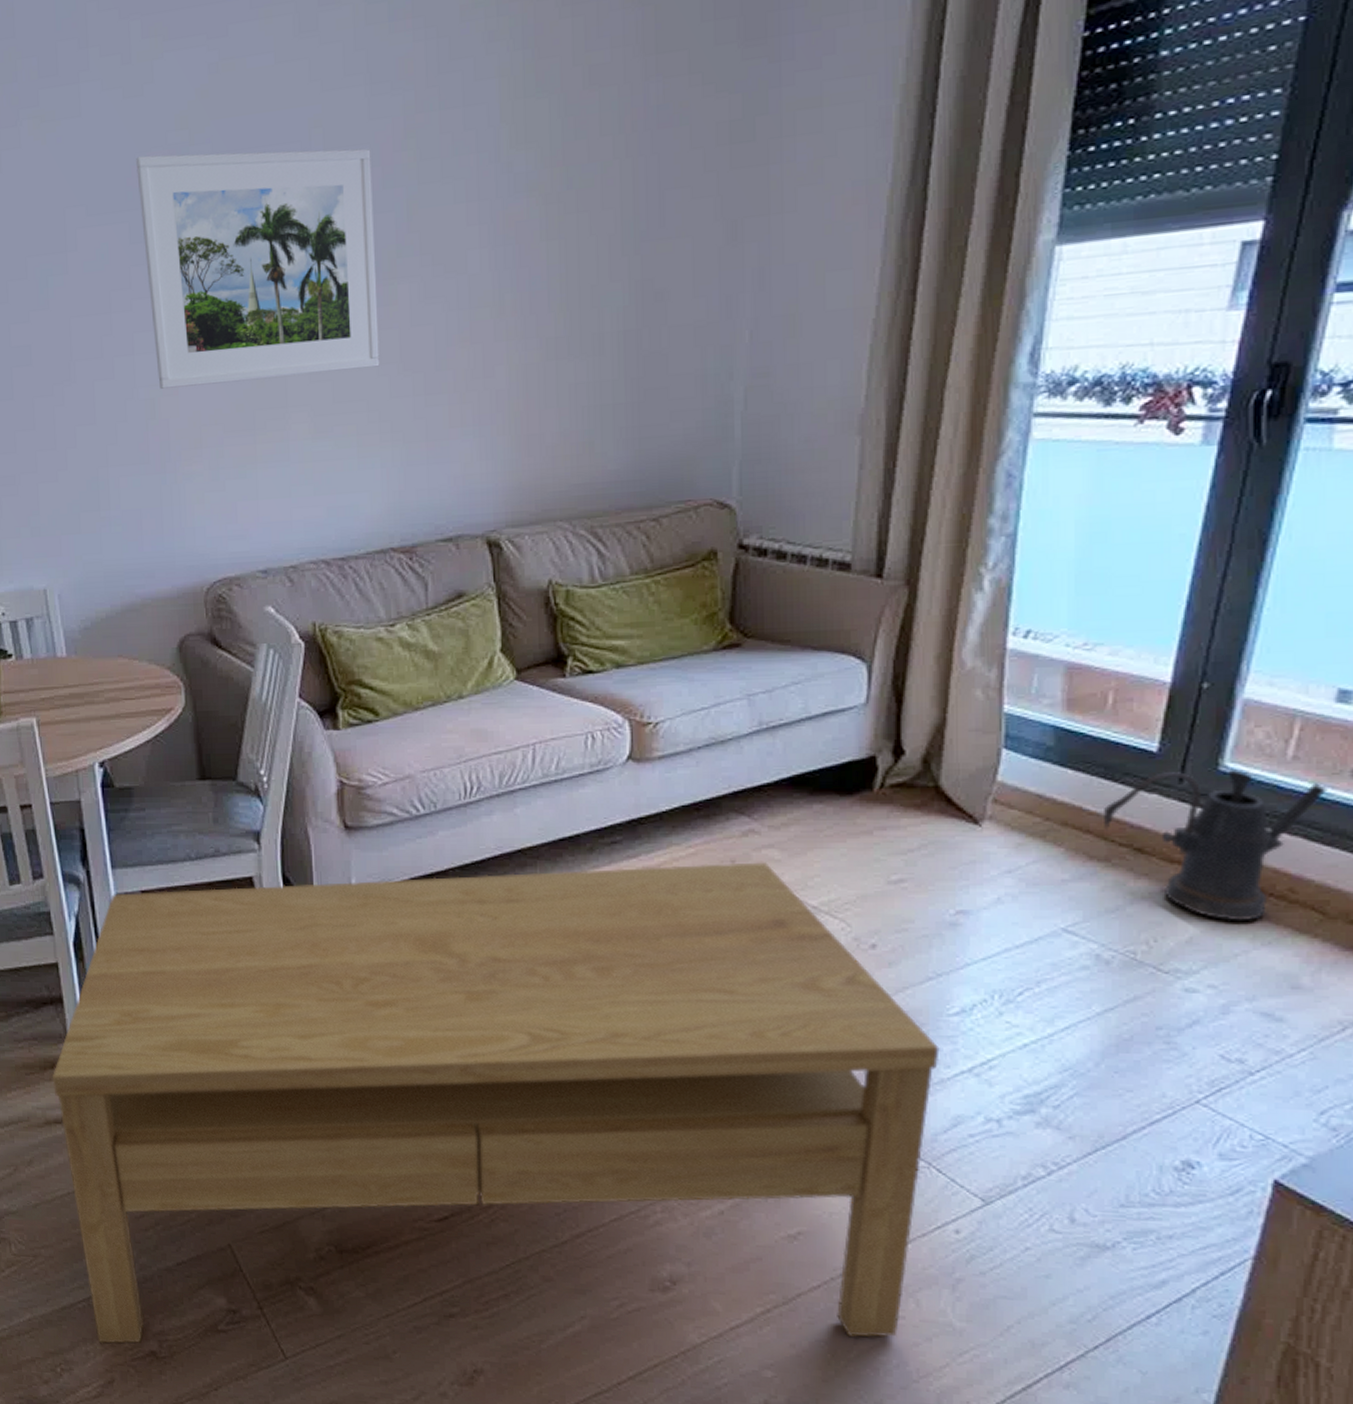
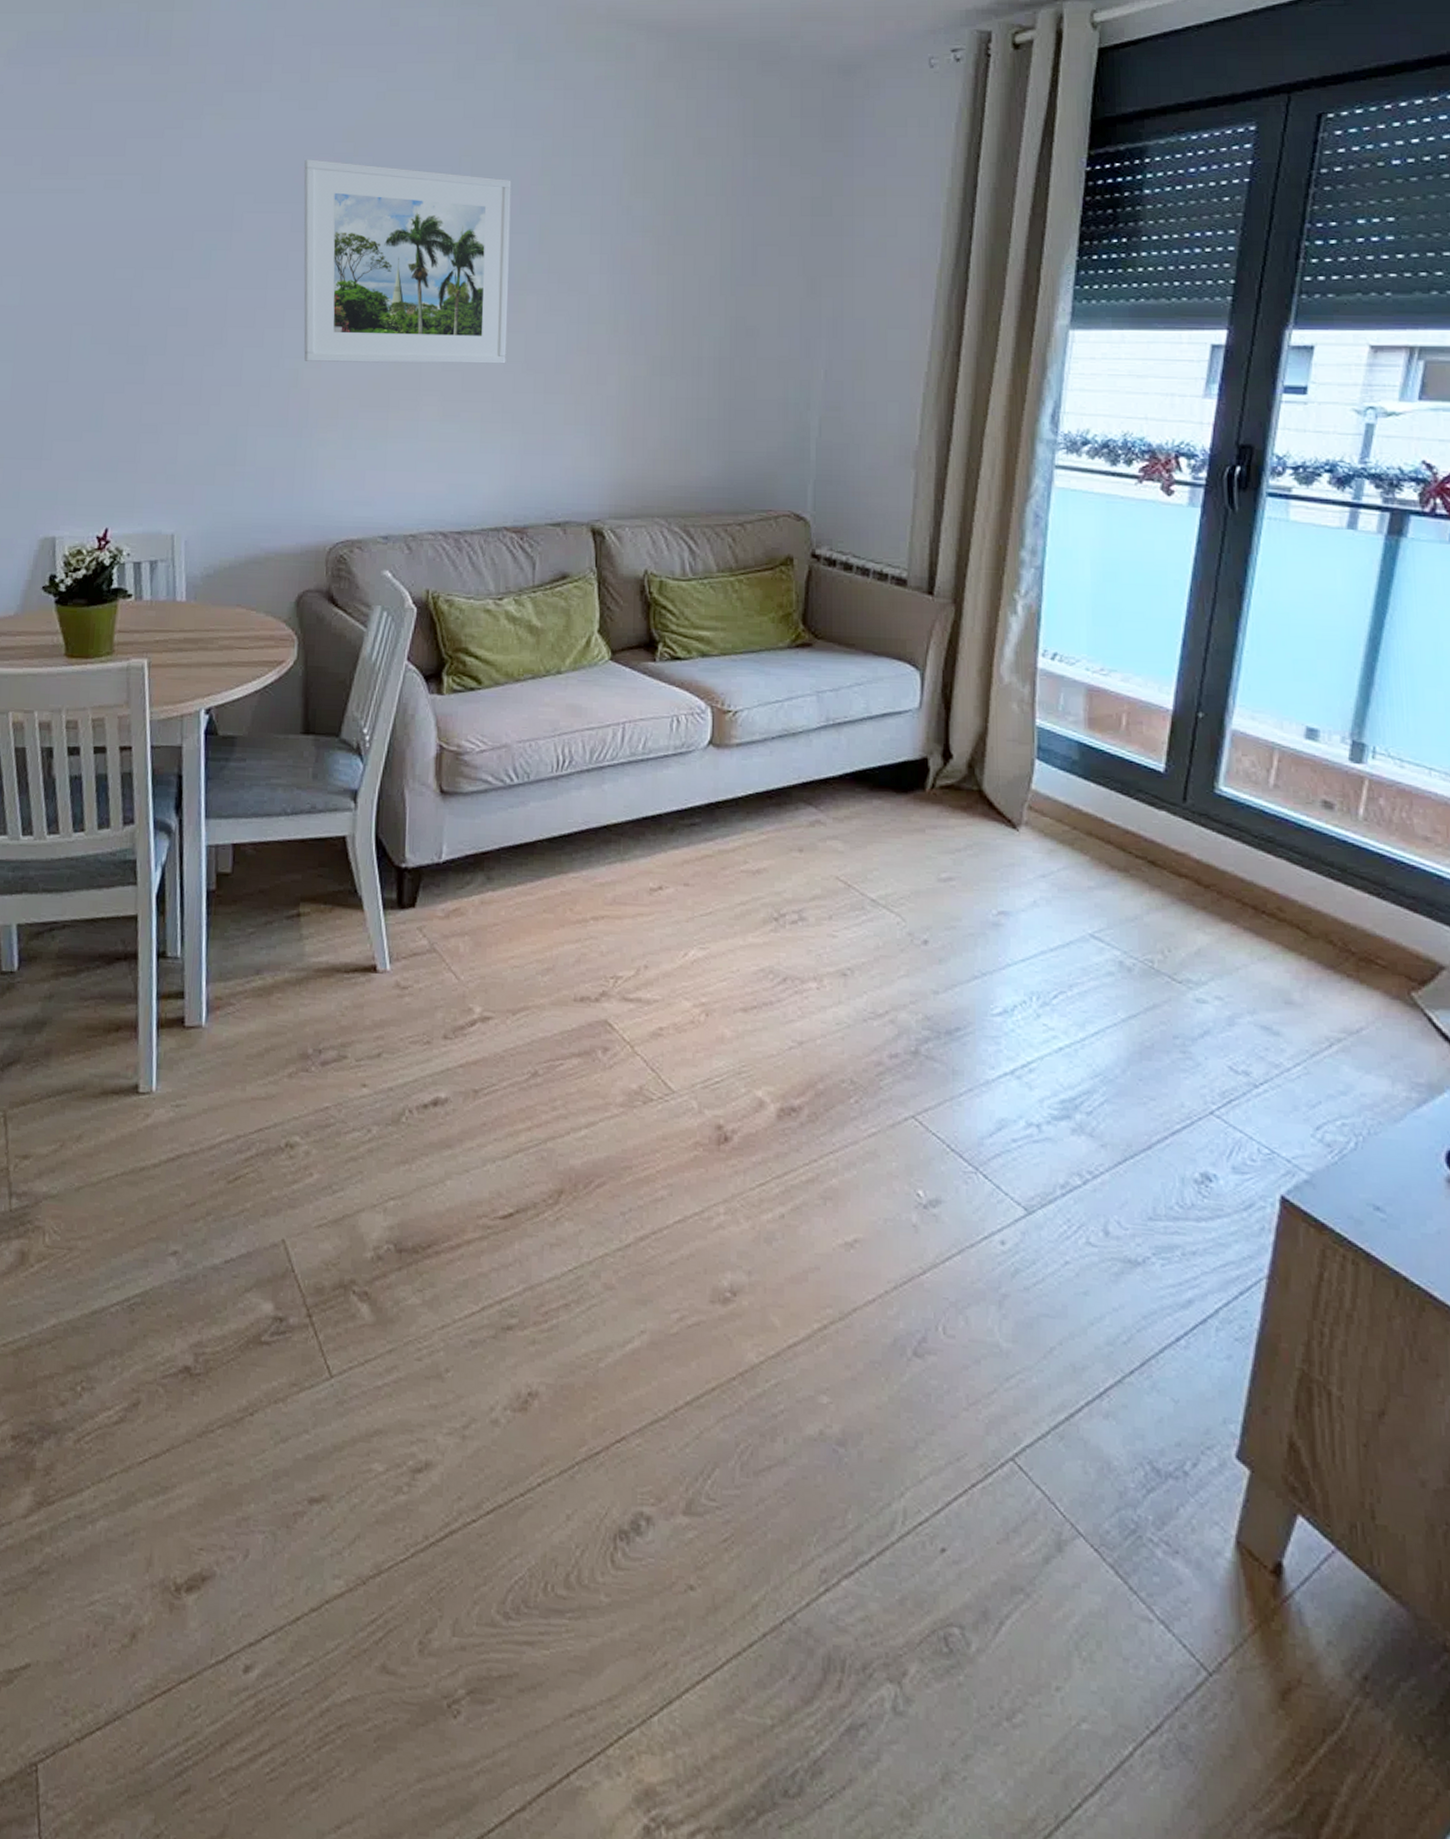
coffee table: present [52,861,940,1344] -> none [115,845,985,1359]
watering can: present [1102,770,1328,922] -> none [1121,791,1303,936]

